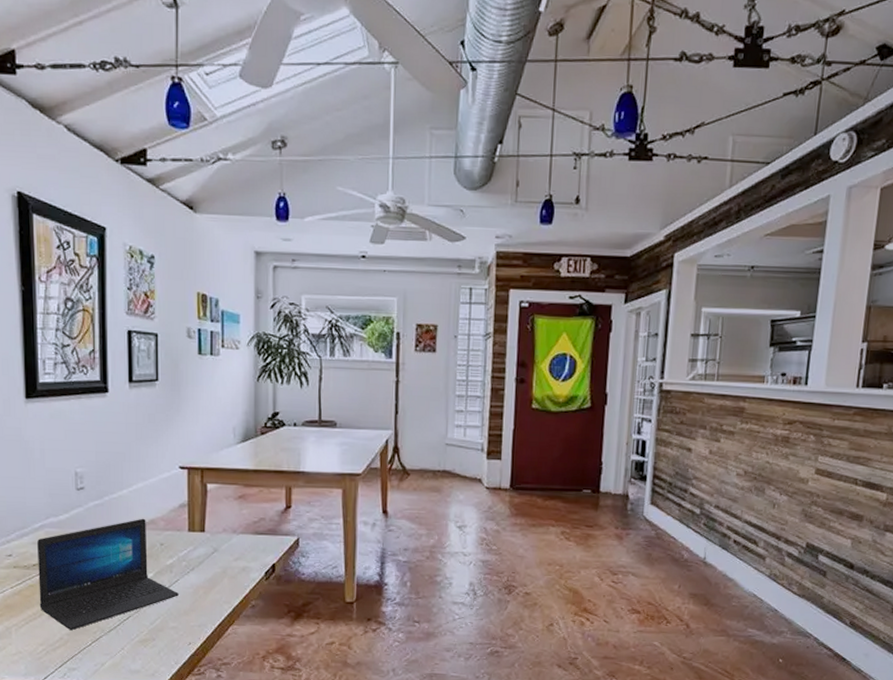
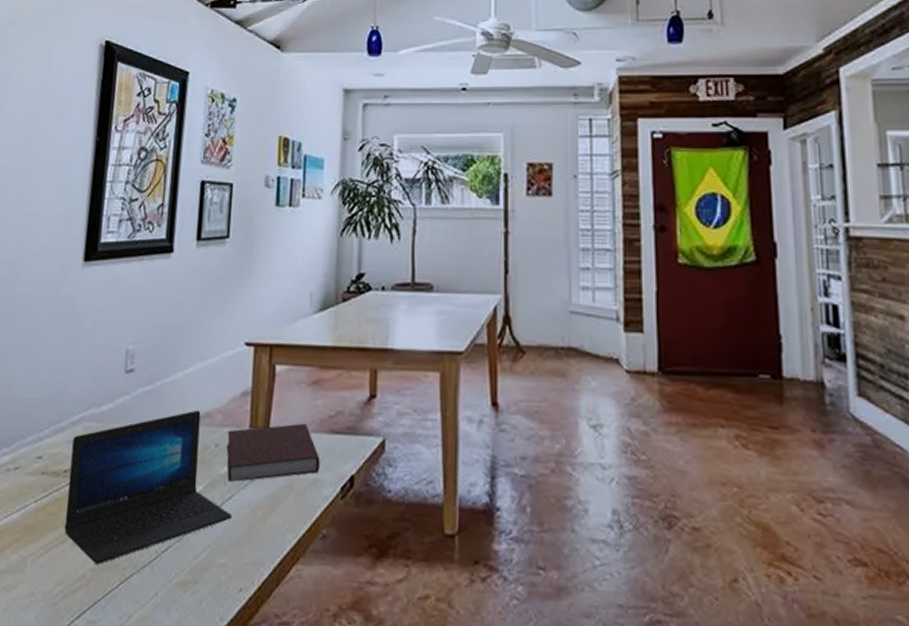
notebook: none [170,527,248,570] -> present [226,423,320,482]

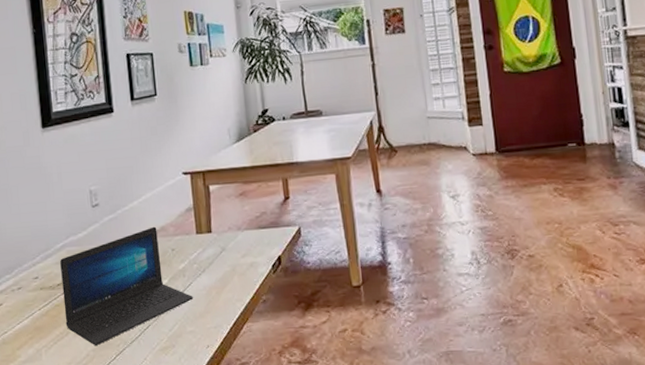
notebook: present [226,423,320,482] -> none [180,224,254,274]

